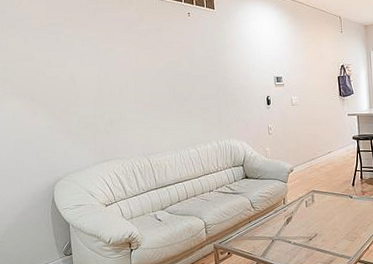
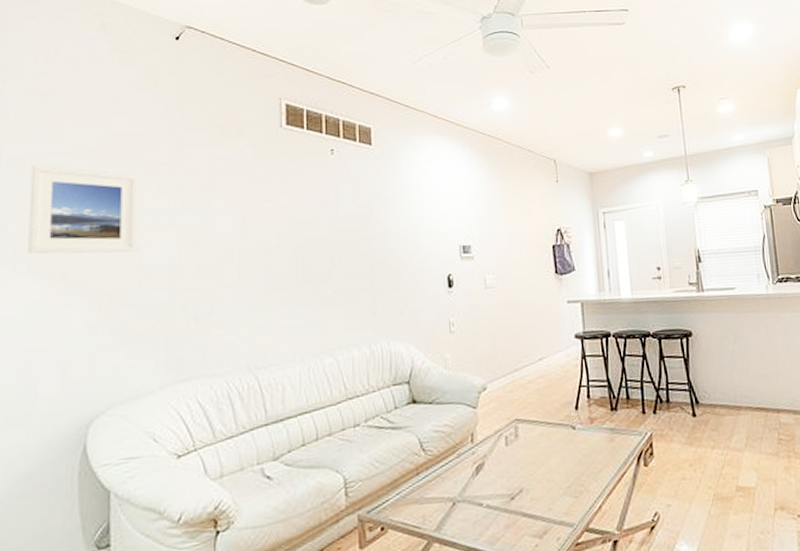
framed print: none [7,27,73,83] -> present [28,165,138,254]

